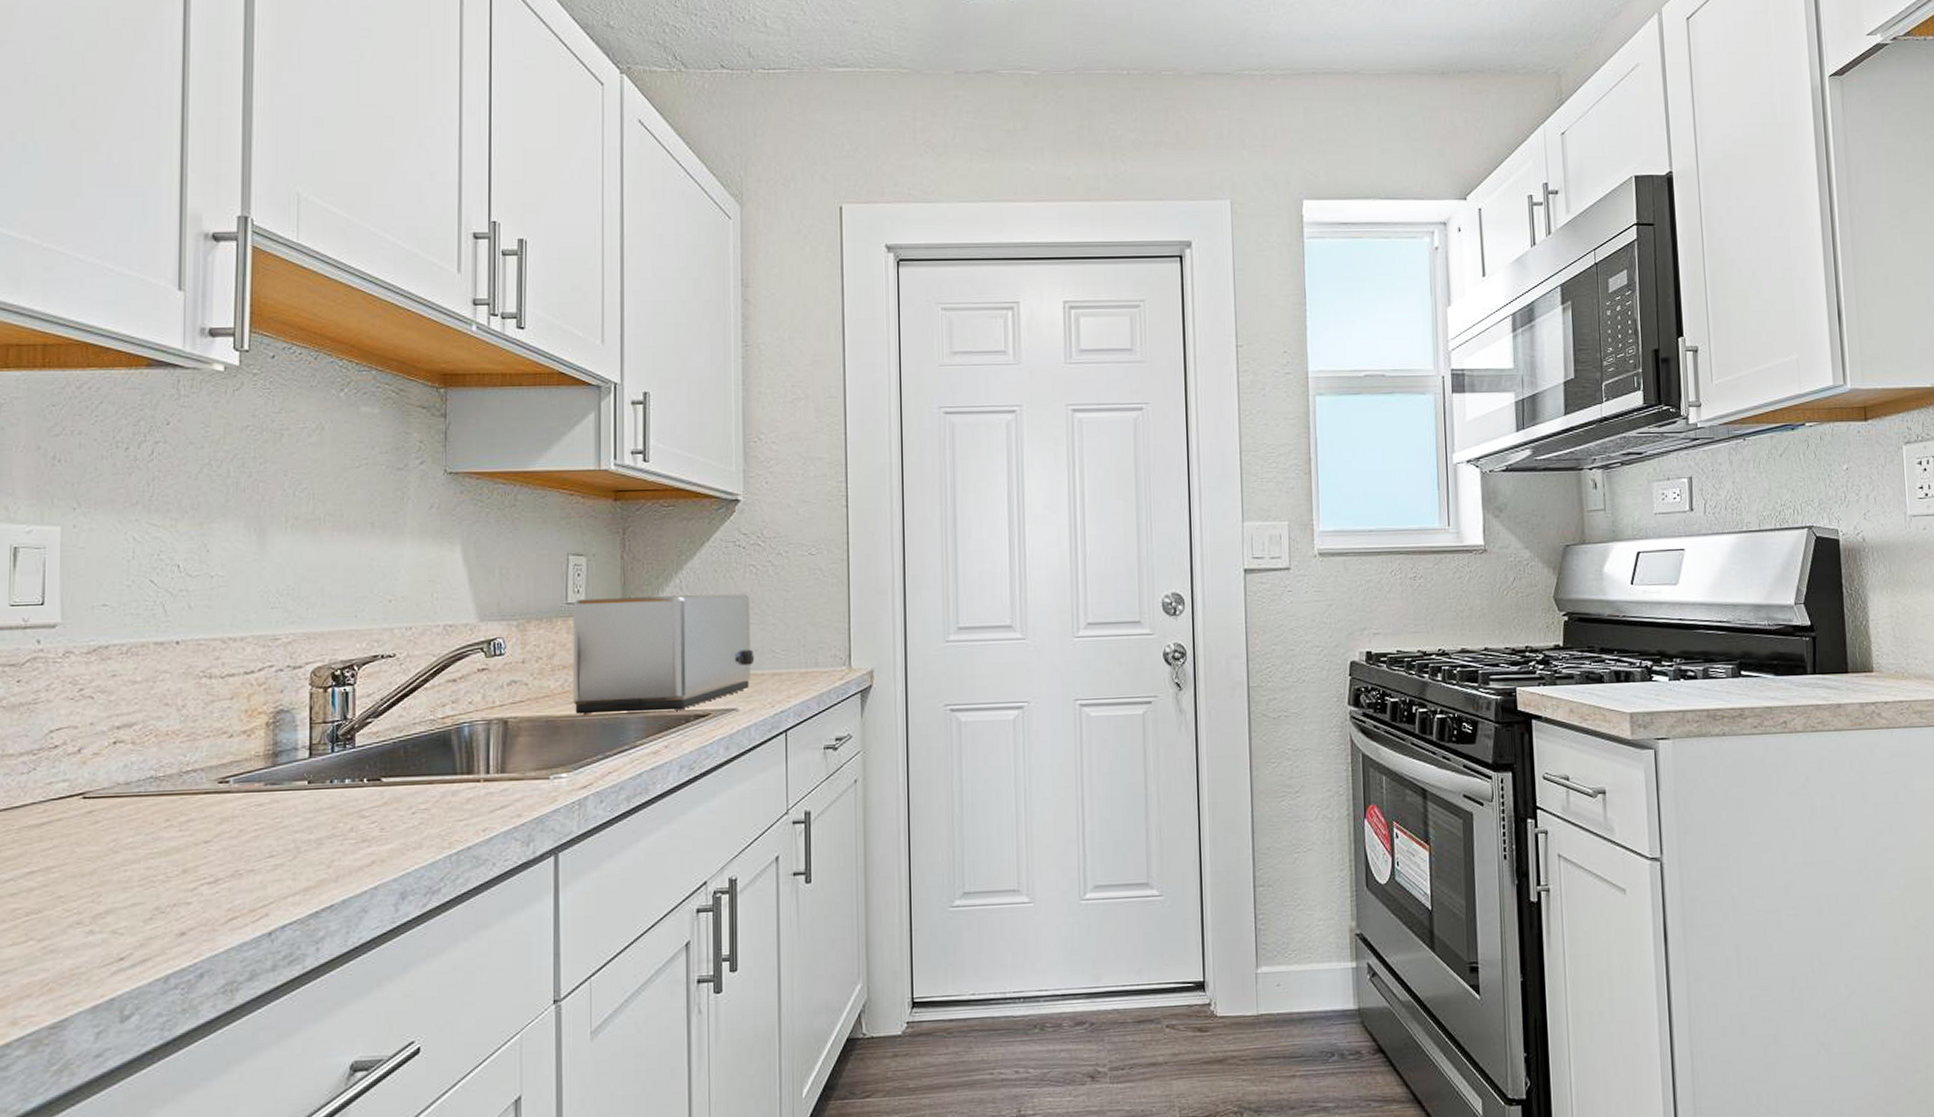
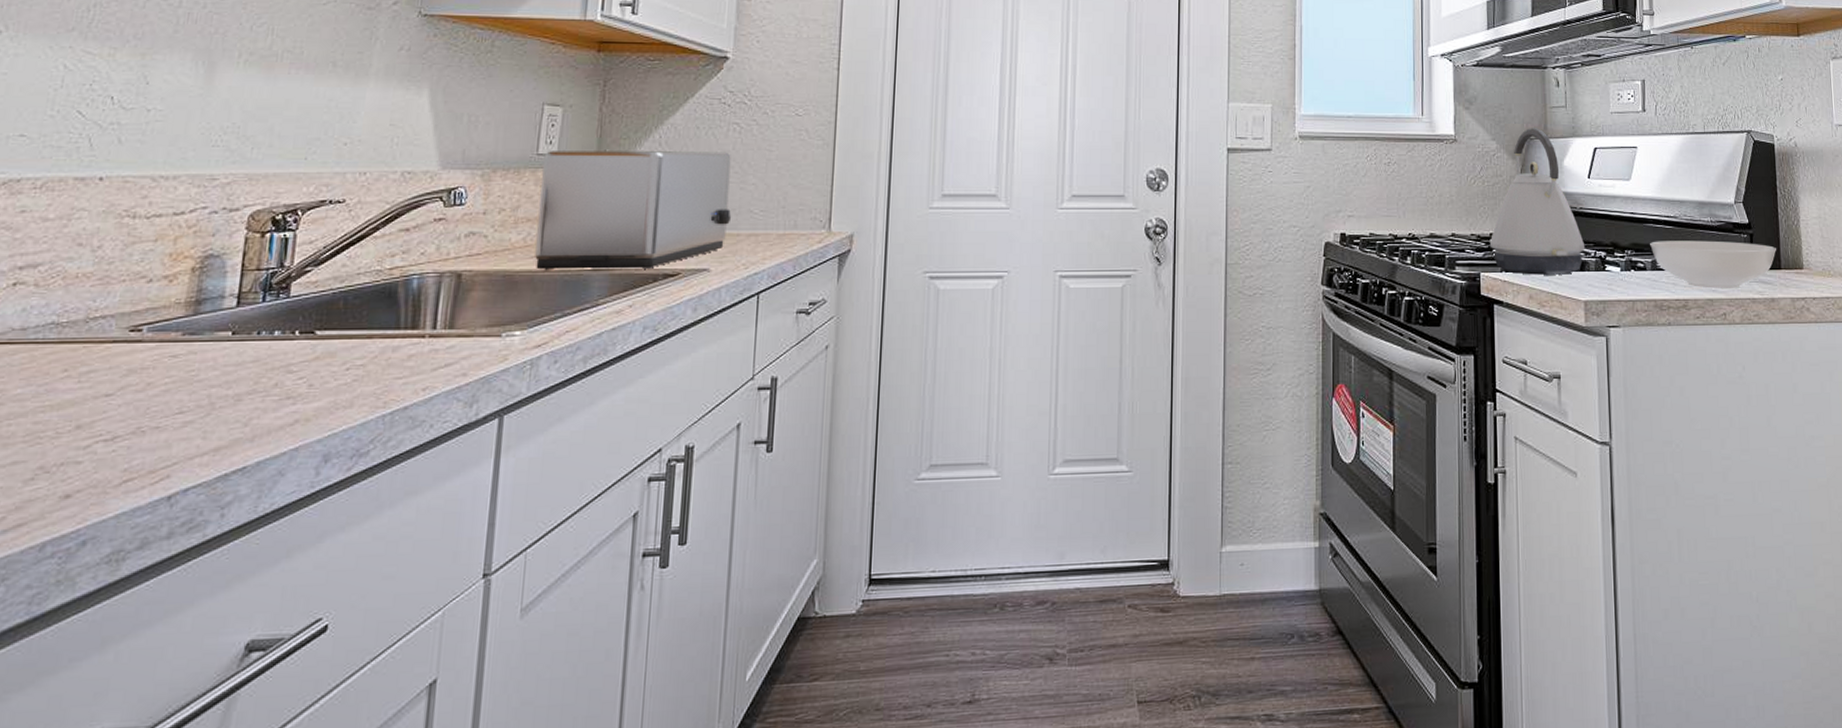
kettle: none [1525,534,1630,688] -> present [1489,128,1585,275]
bowl: none [1701,645,1842,696] -> present [1650,240,1776,289]

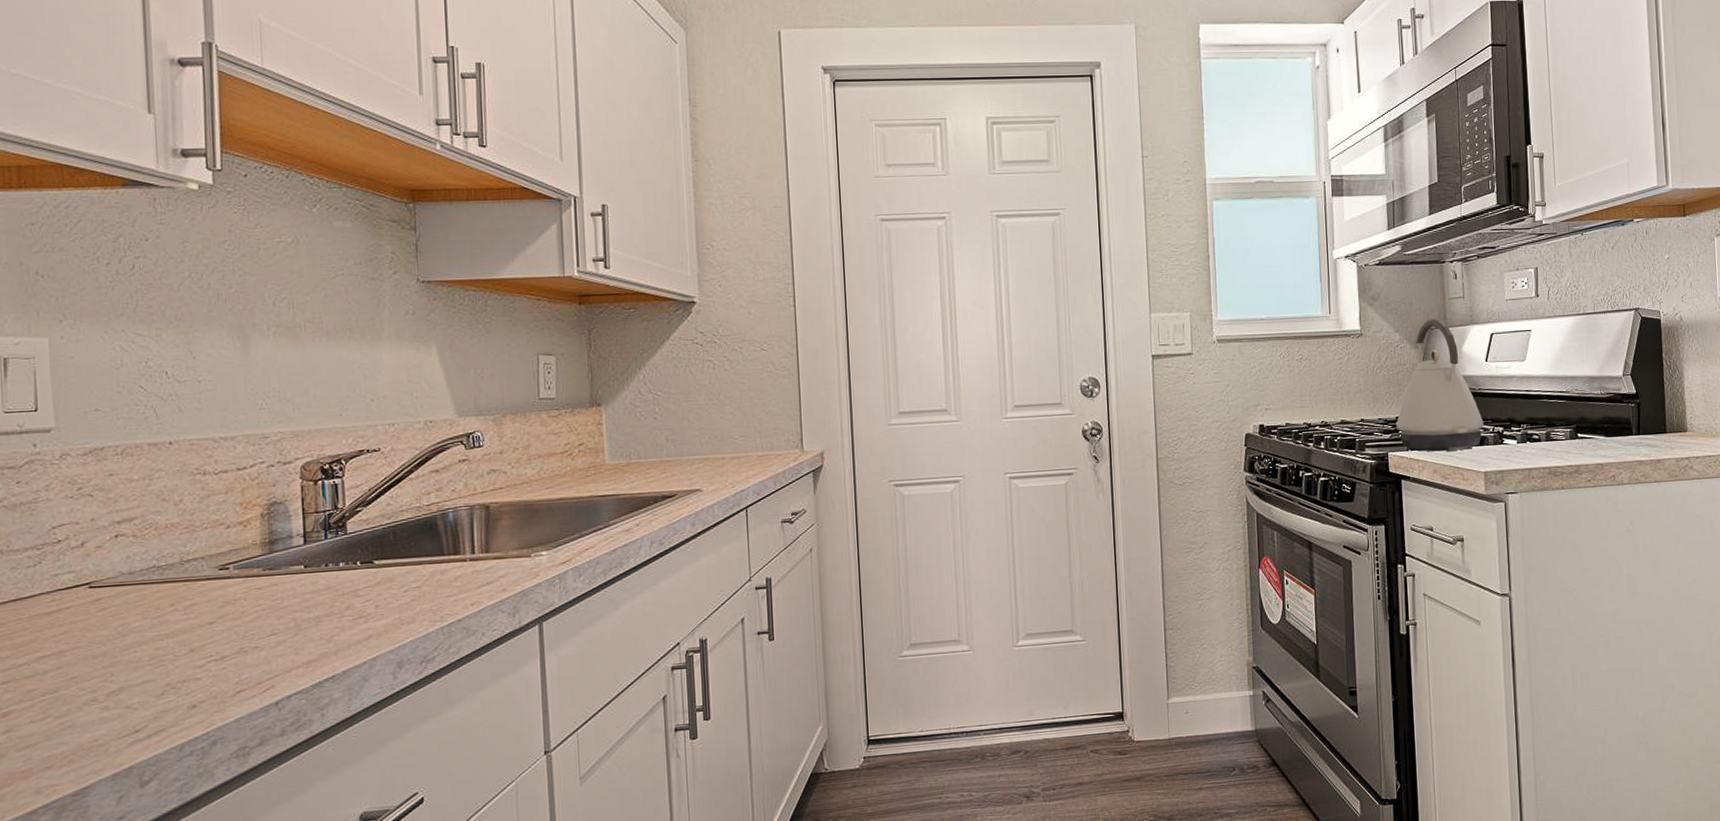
toaster: present [535,151,732,270] -> none [545,386,716,499]
bowl: present [1650,240,1776,289] -> none [1544,411,1662,454]

